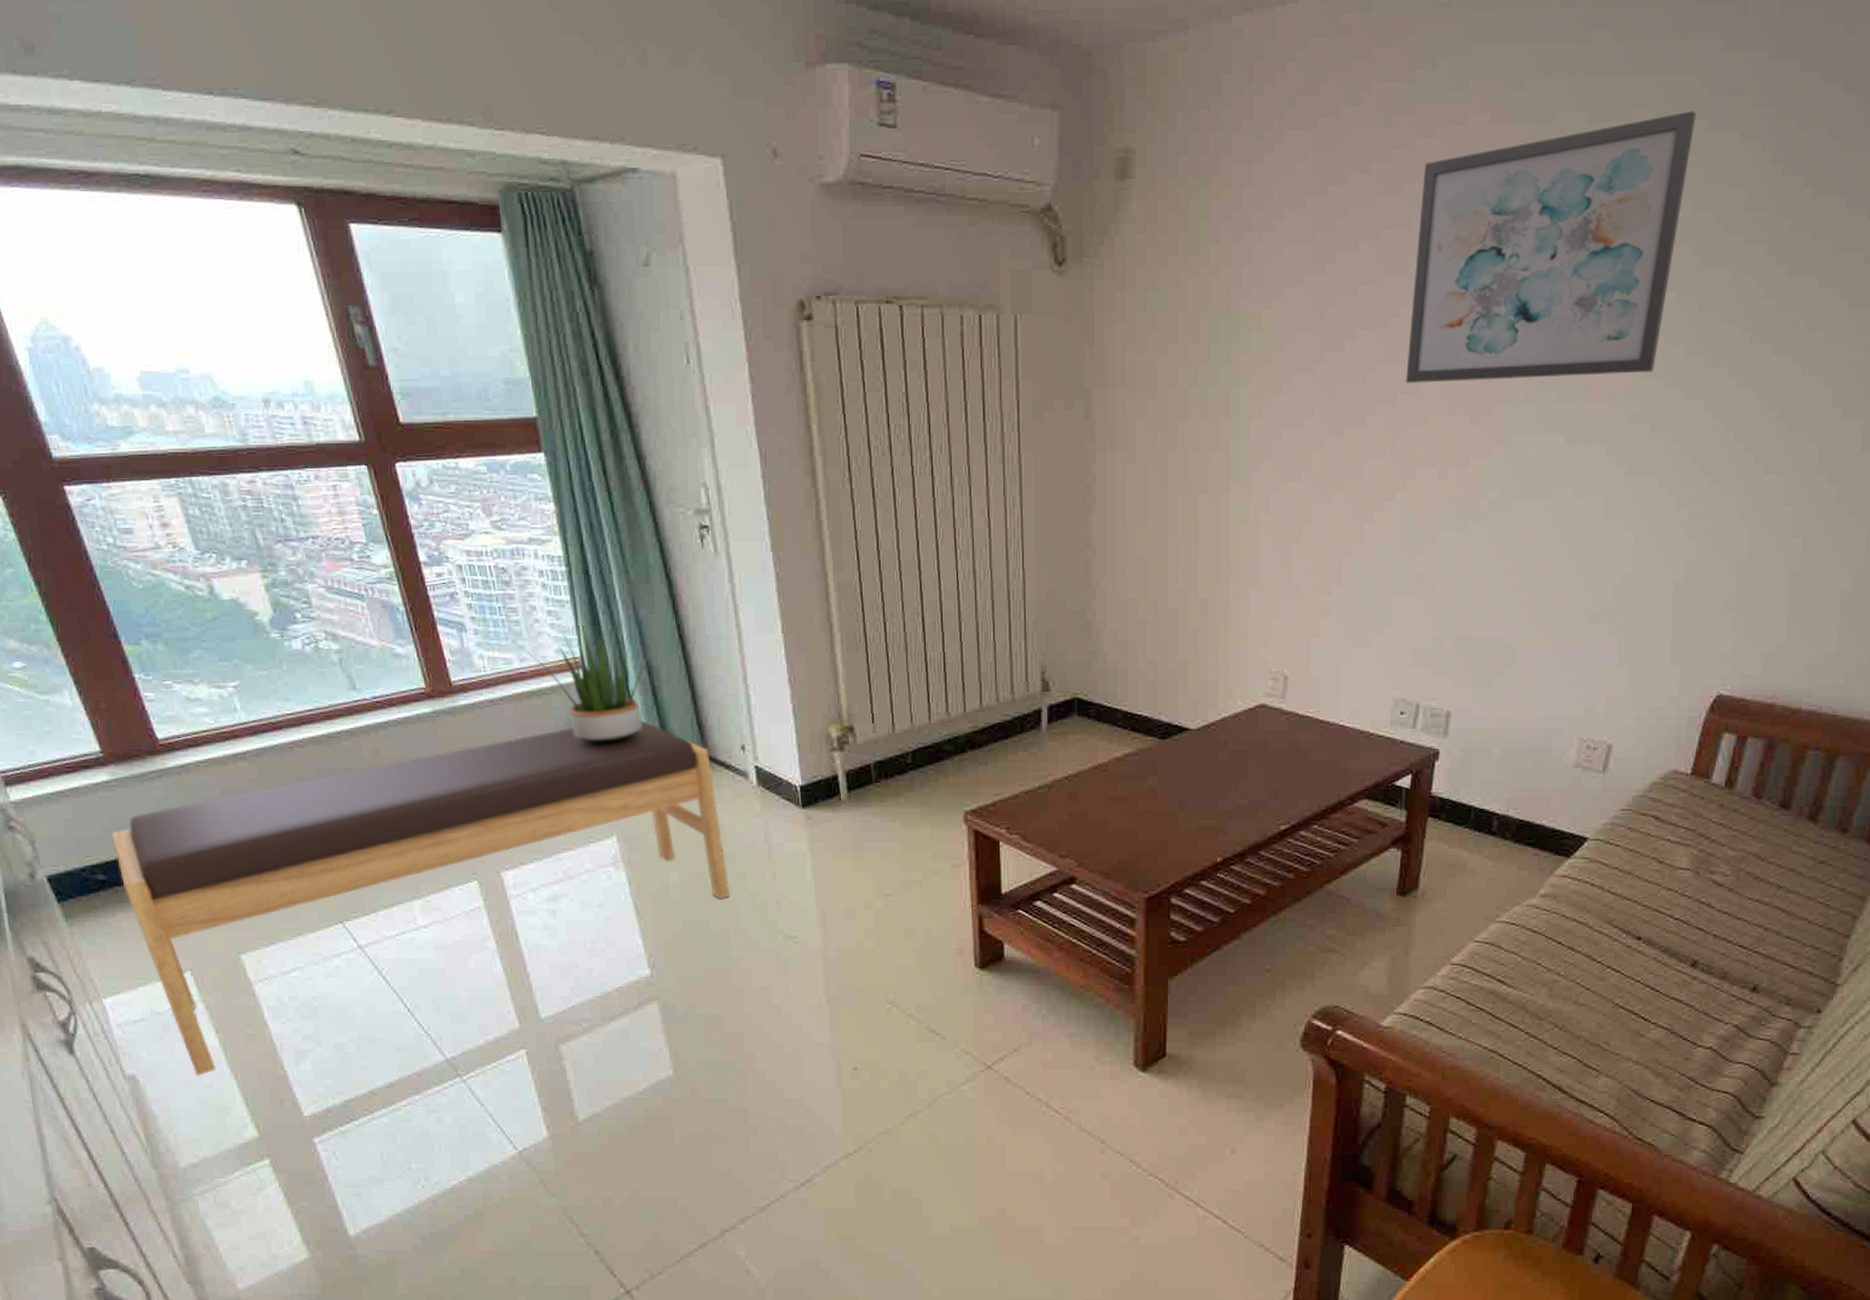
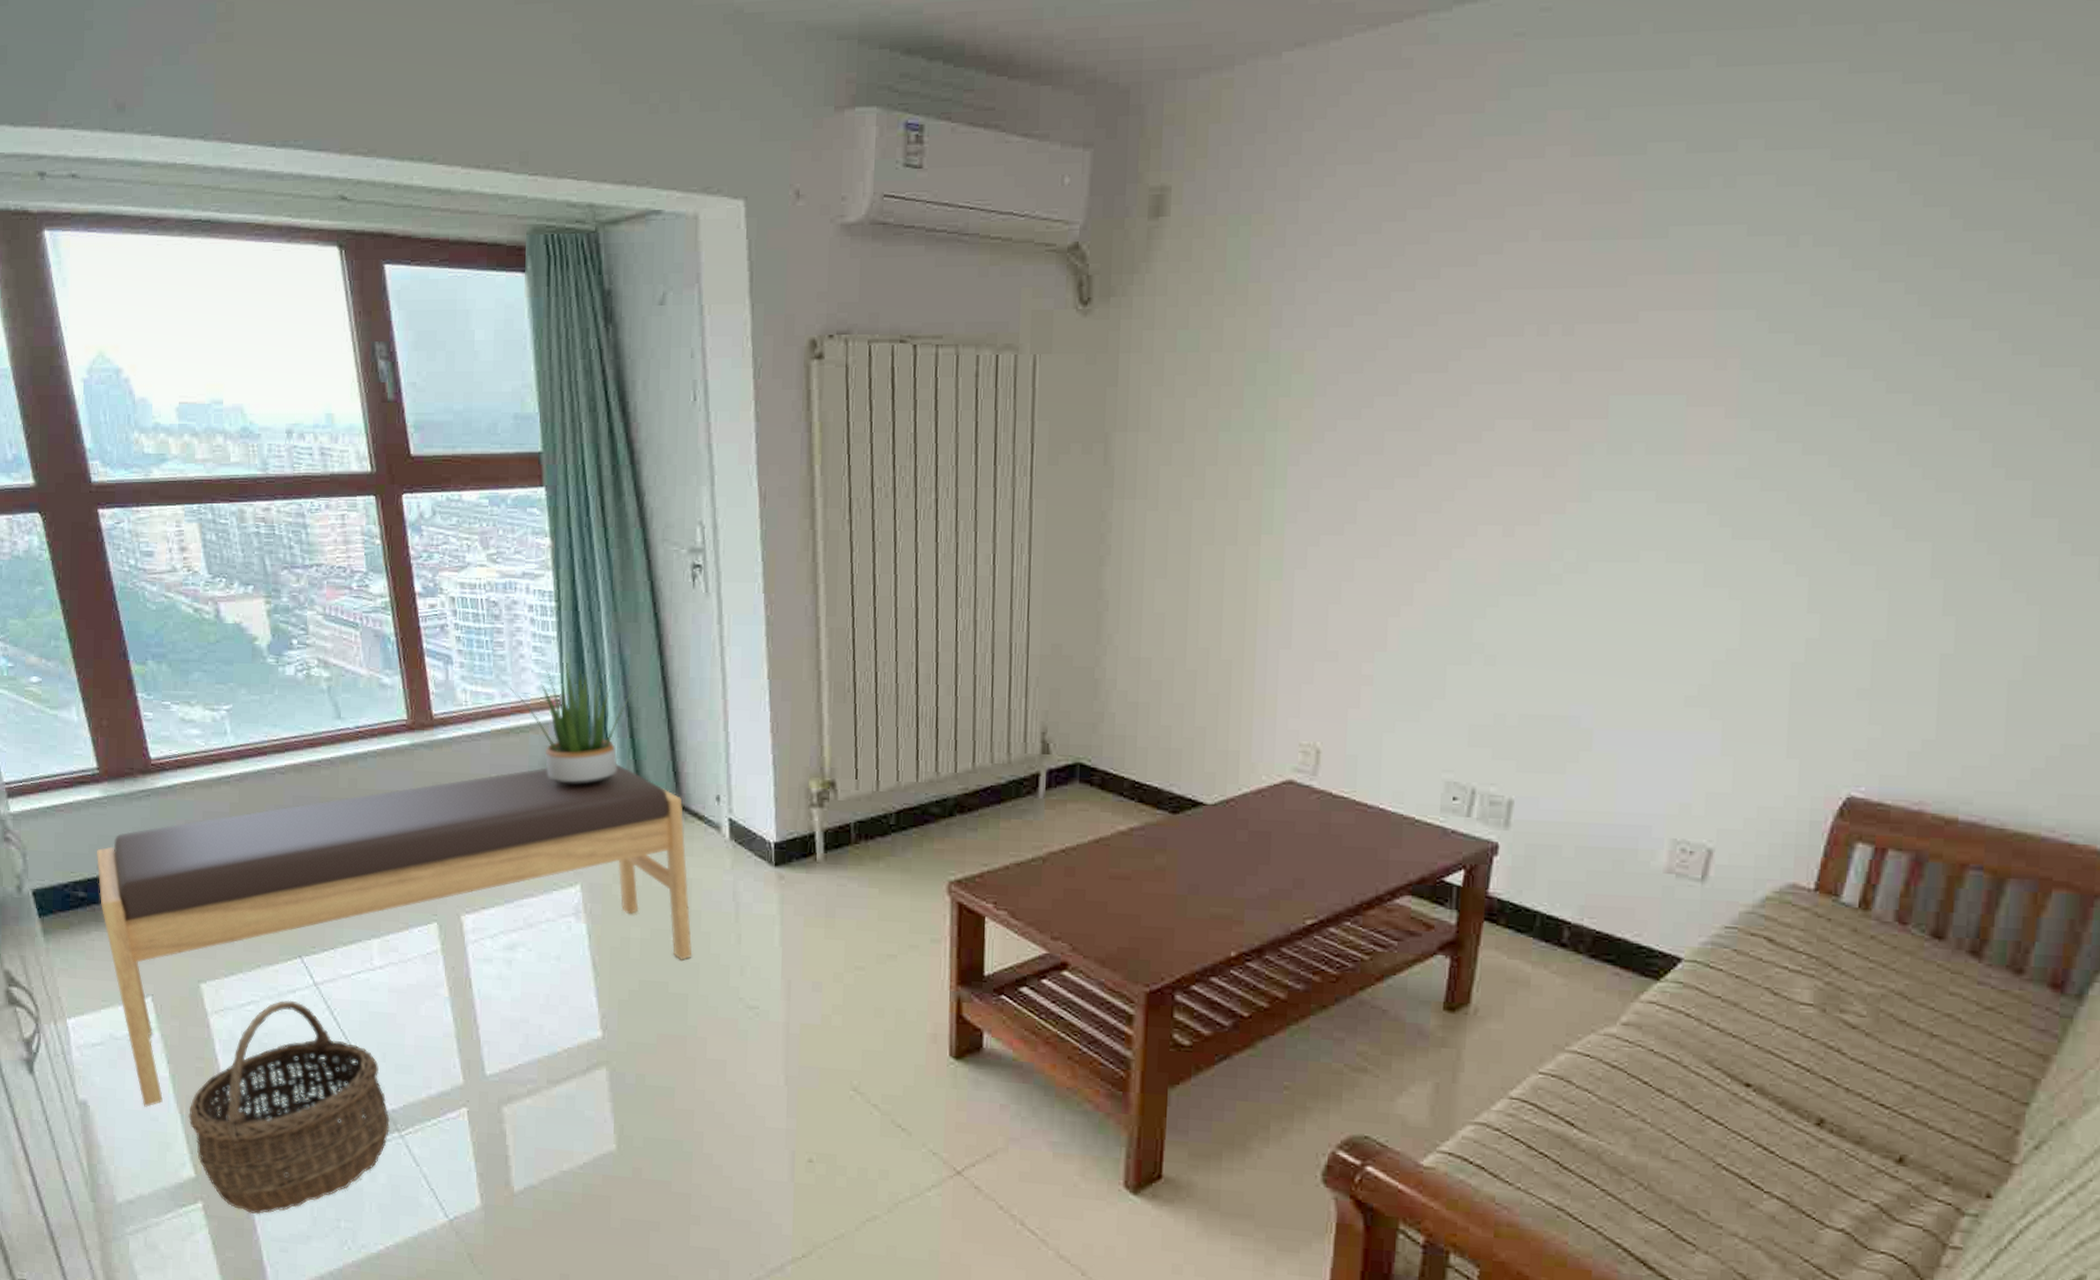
wicker basket: none [243,964,451,1165] -> present [187,1000,390,1215]
wall art: present [1406,110,1696,383] -> none [1467,138,1816,431]

